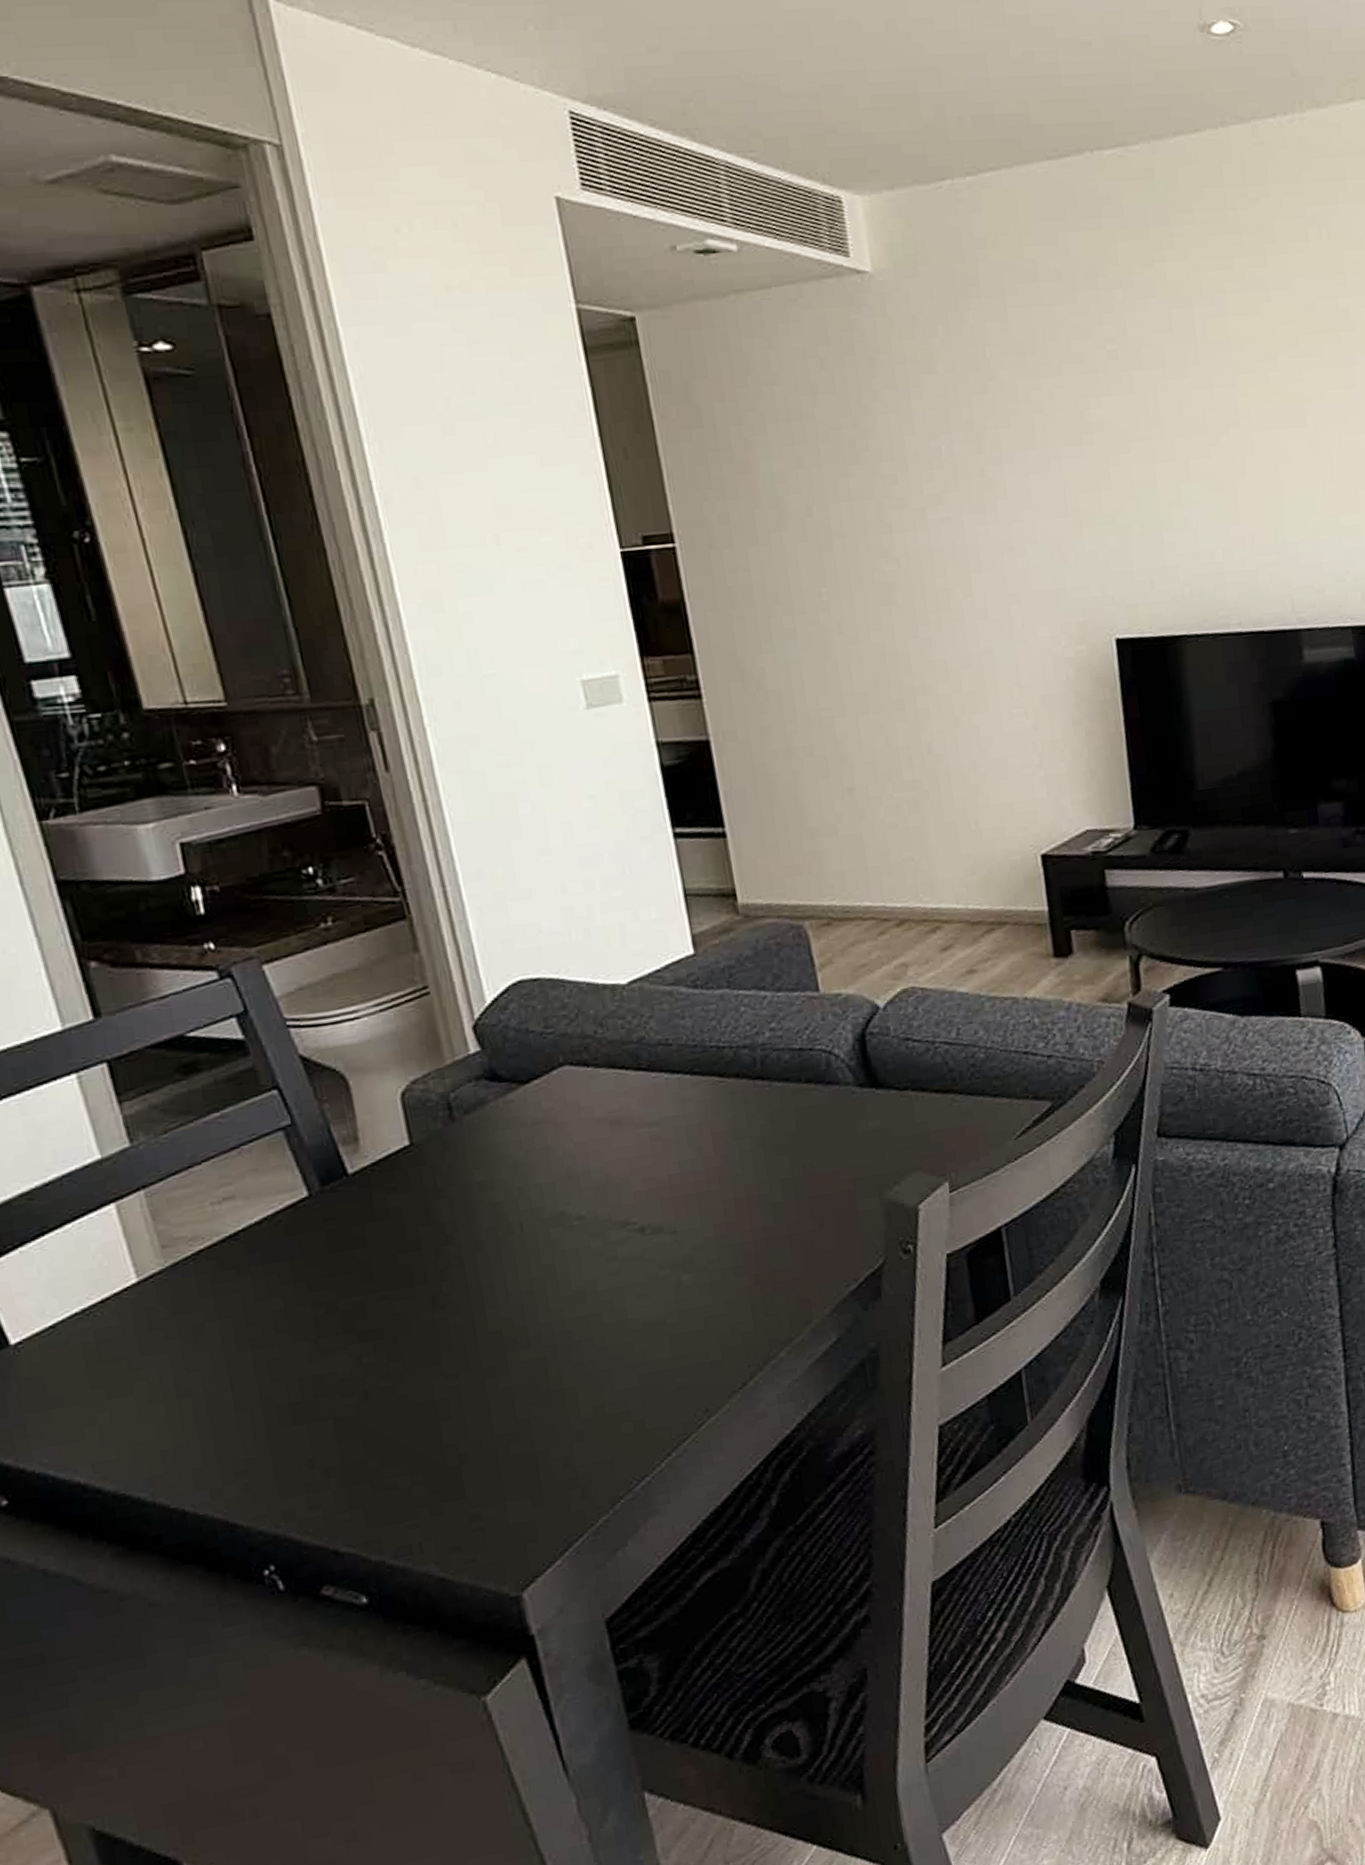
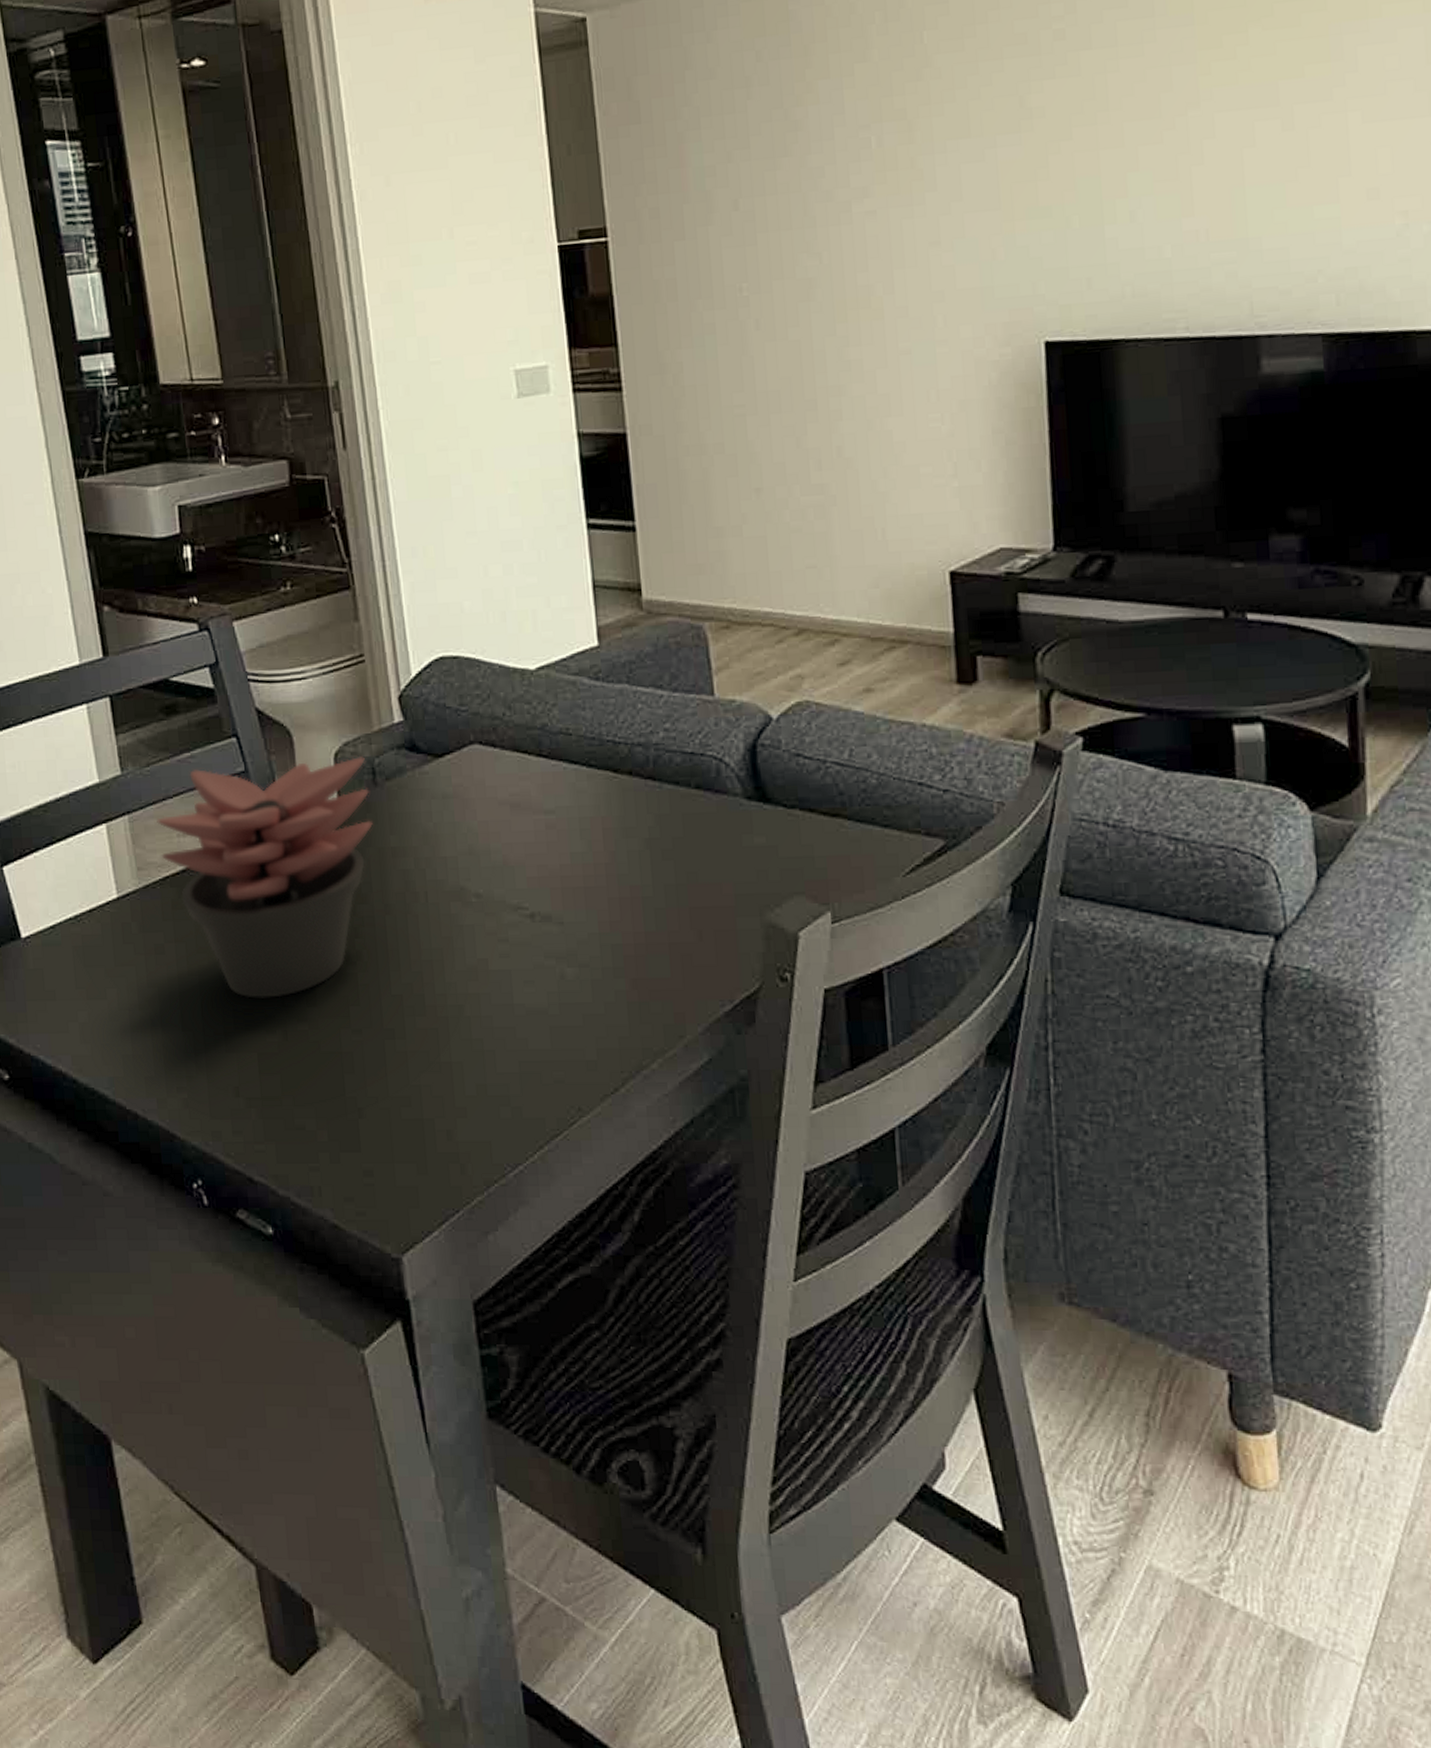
succulent plant: none [182,1093,453,1365] -> present [156,757,373,999]

